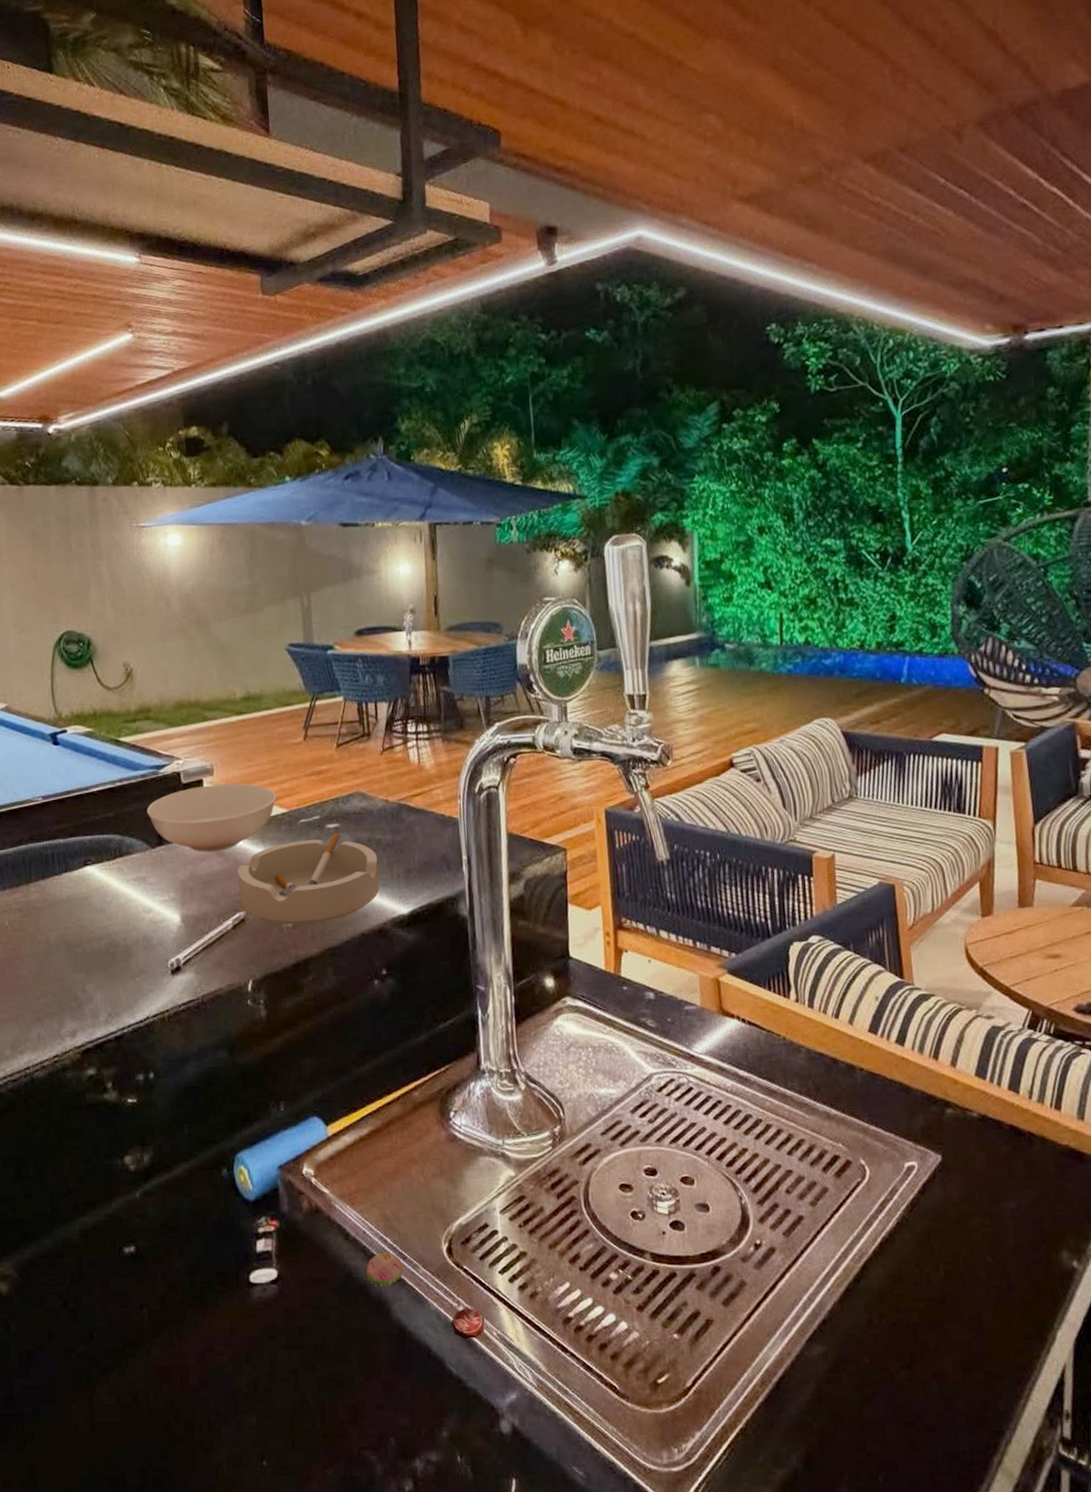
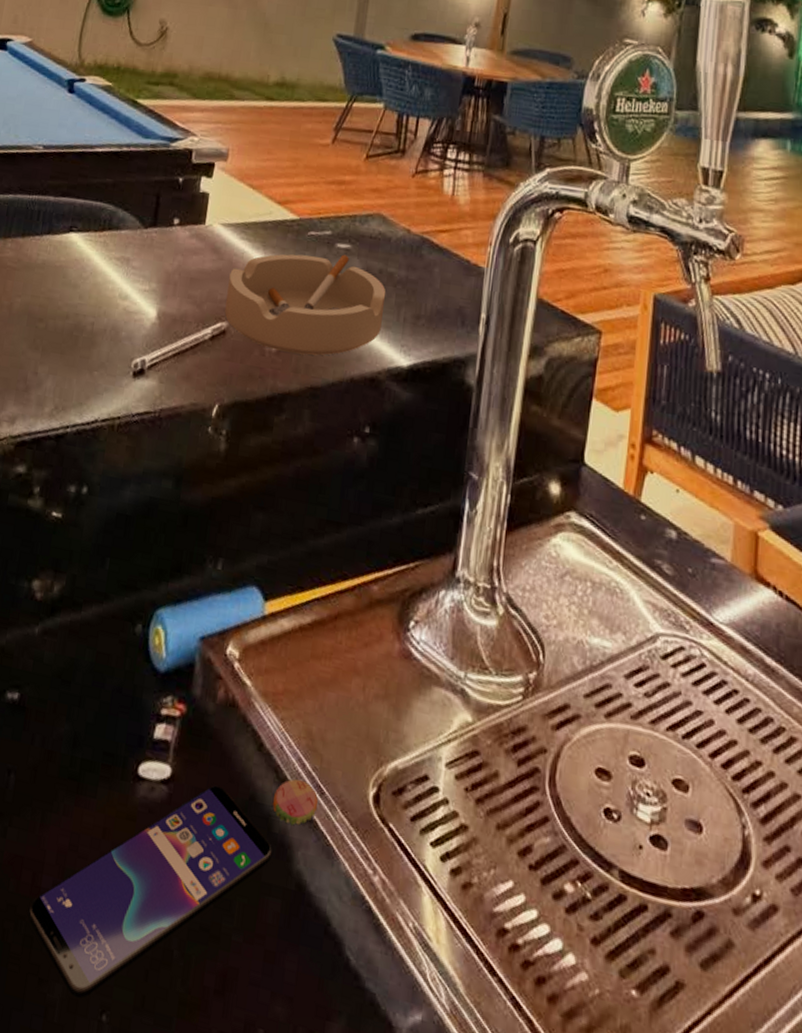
bowl: present [146,783,276,852] -> none [147,170,290,248]
smartphone: none [183,1274,374,1454] -> present [28,785,272,998]
bottle cap: present [450,1308,485,1340] -> none [360,879,402,925]

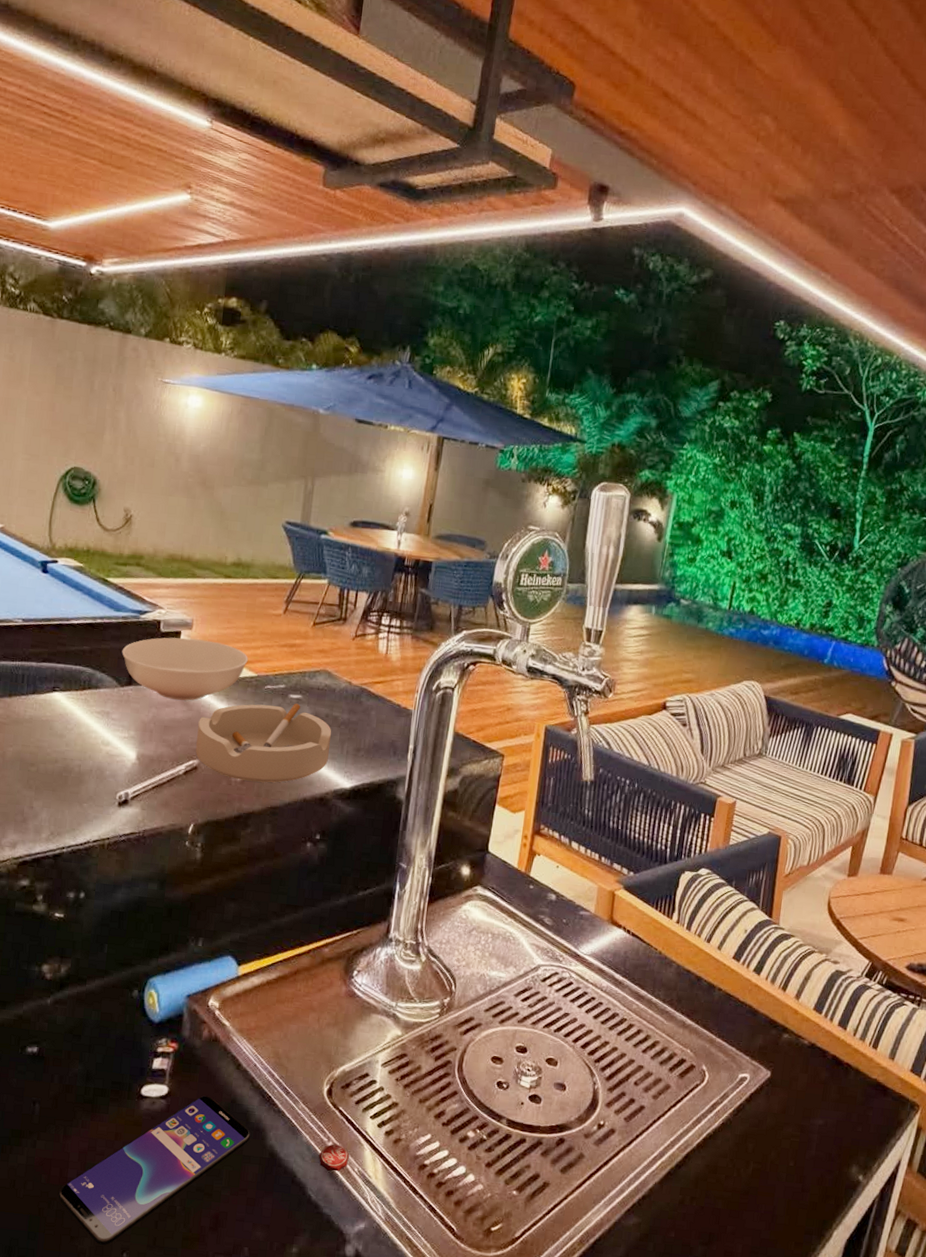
bowl: none [147,170,290,248] -> present [122,637,248,701]
bottle cap: present [272,779,318,826] -> none [249,1085,285,1116]
bottle cap: none [360,879,402,925] -> present [318,1144,350,1172]

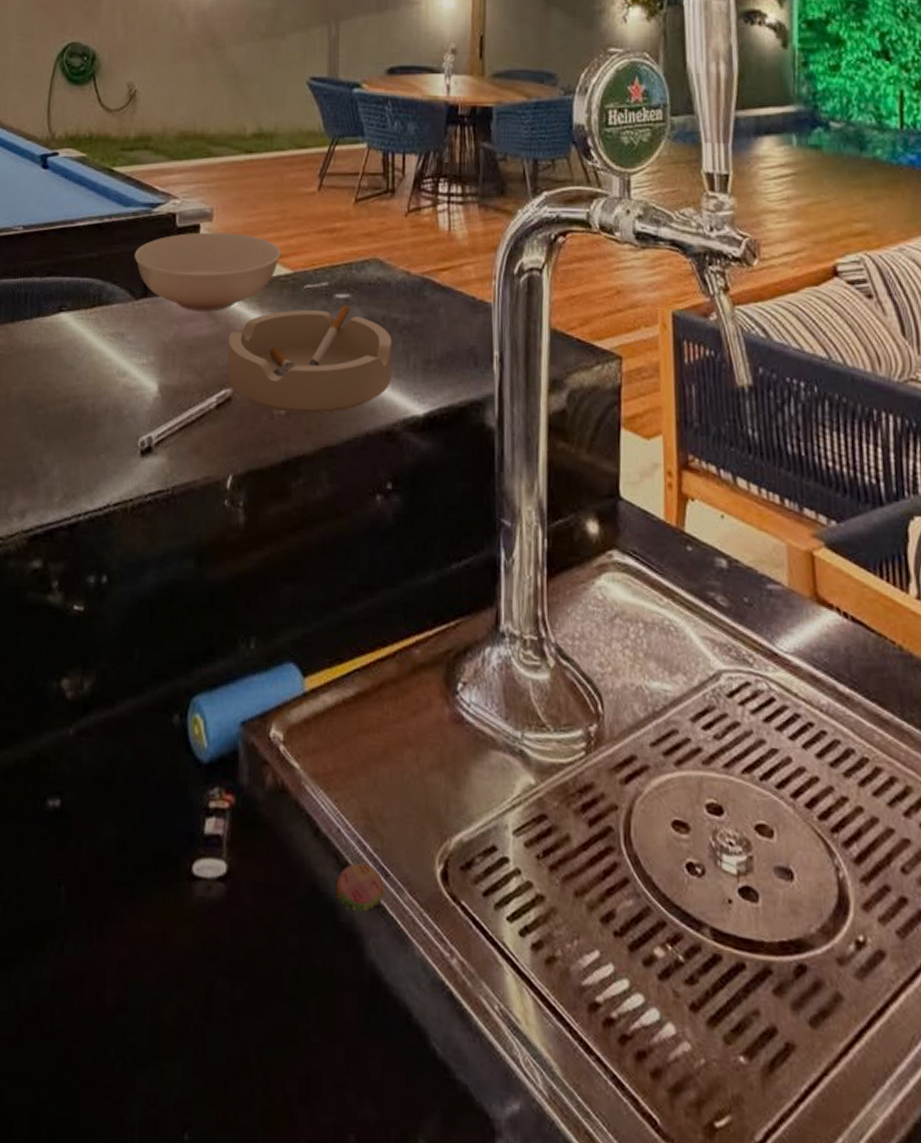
smartphone: present [58,1095,250,1245] -> none [95,877,341,1118]
bottle cap: none [249,1085,285,1116] -> present [336,862,383,913]
bottle cap: present [318,1144,350,1172] -> none [439,962,484,1010]

